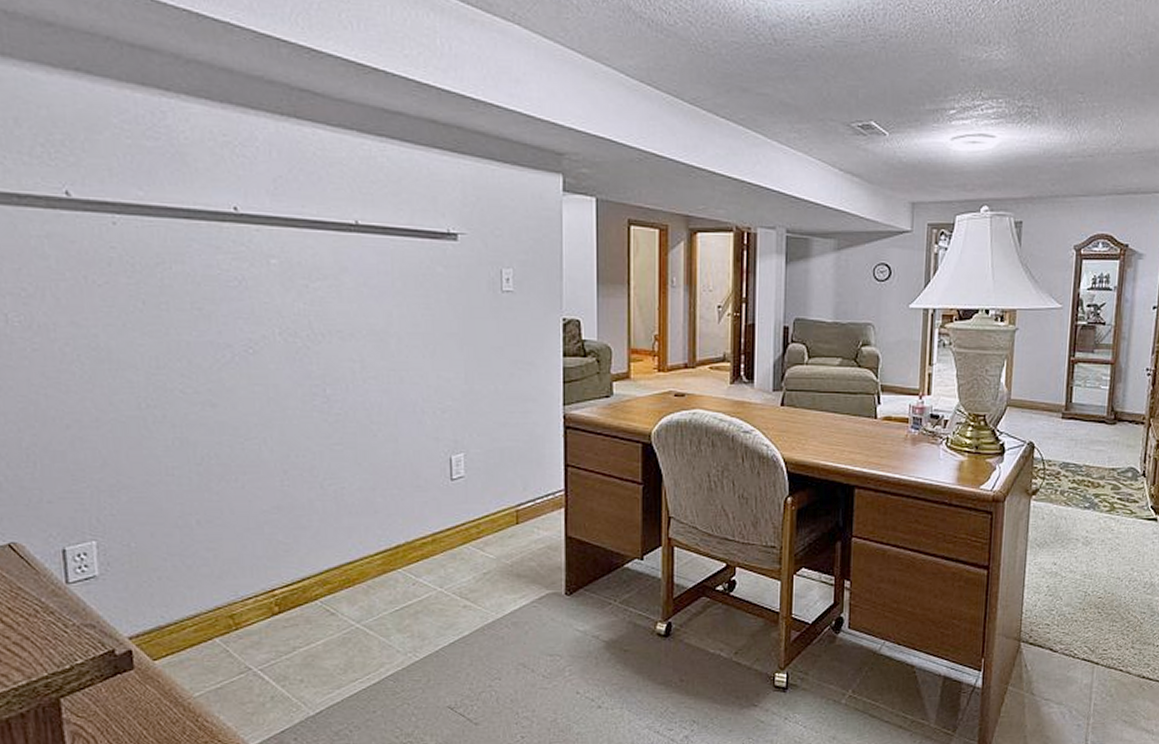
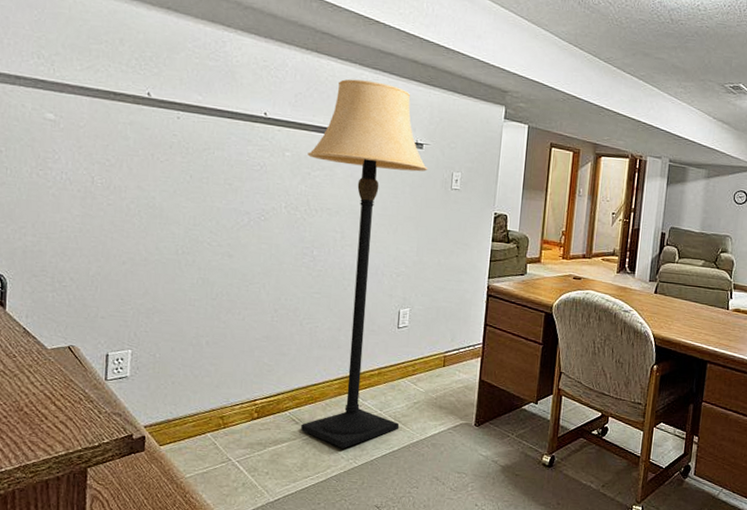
lamp: none [301,151,468,640] -> present [301,78,428,448]

